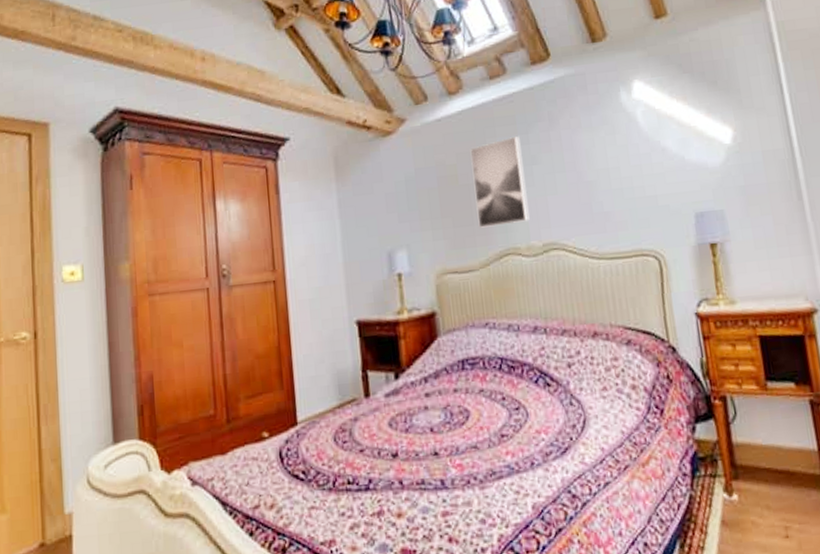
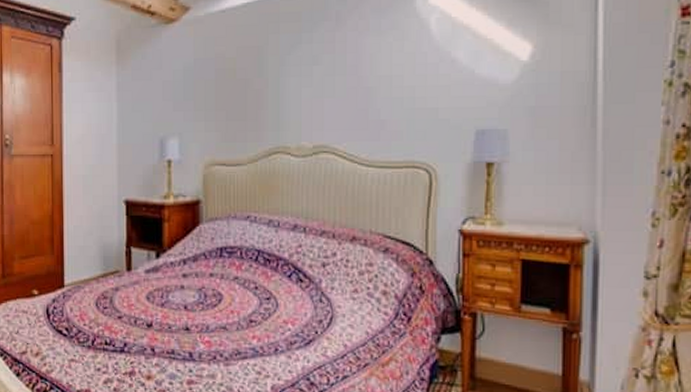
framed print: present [470,136,530,228] -> none [251,35,303,124]

